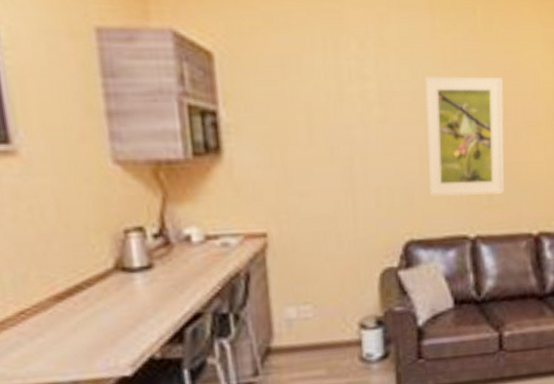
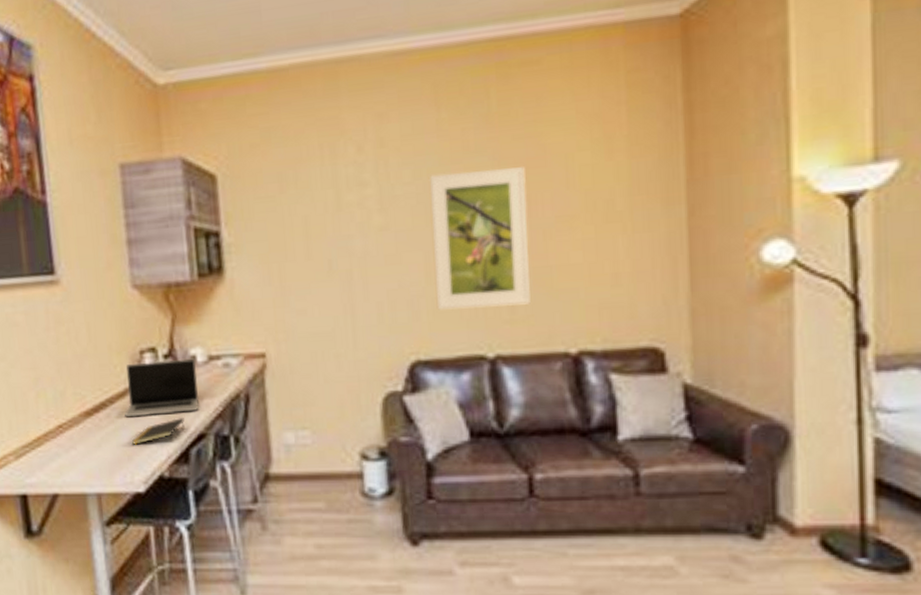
laptop: none [106,238,195,300] -> present [124,358,200,418]
notepad: none [114,298,179,328] -> present [131,418,185,445]

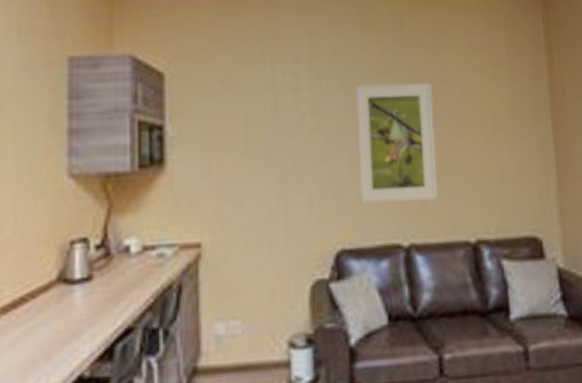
laptop: present [124,358,200,418] -> none [46,248,130,313]
notepad: present [131,418,185,445] -> none [50,311,112,343]

